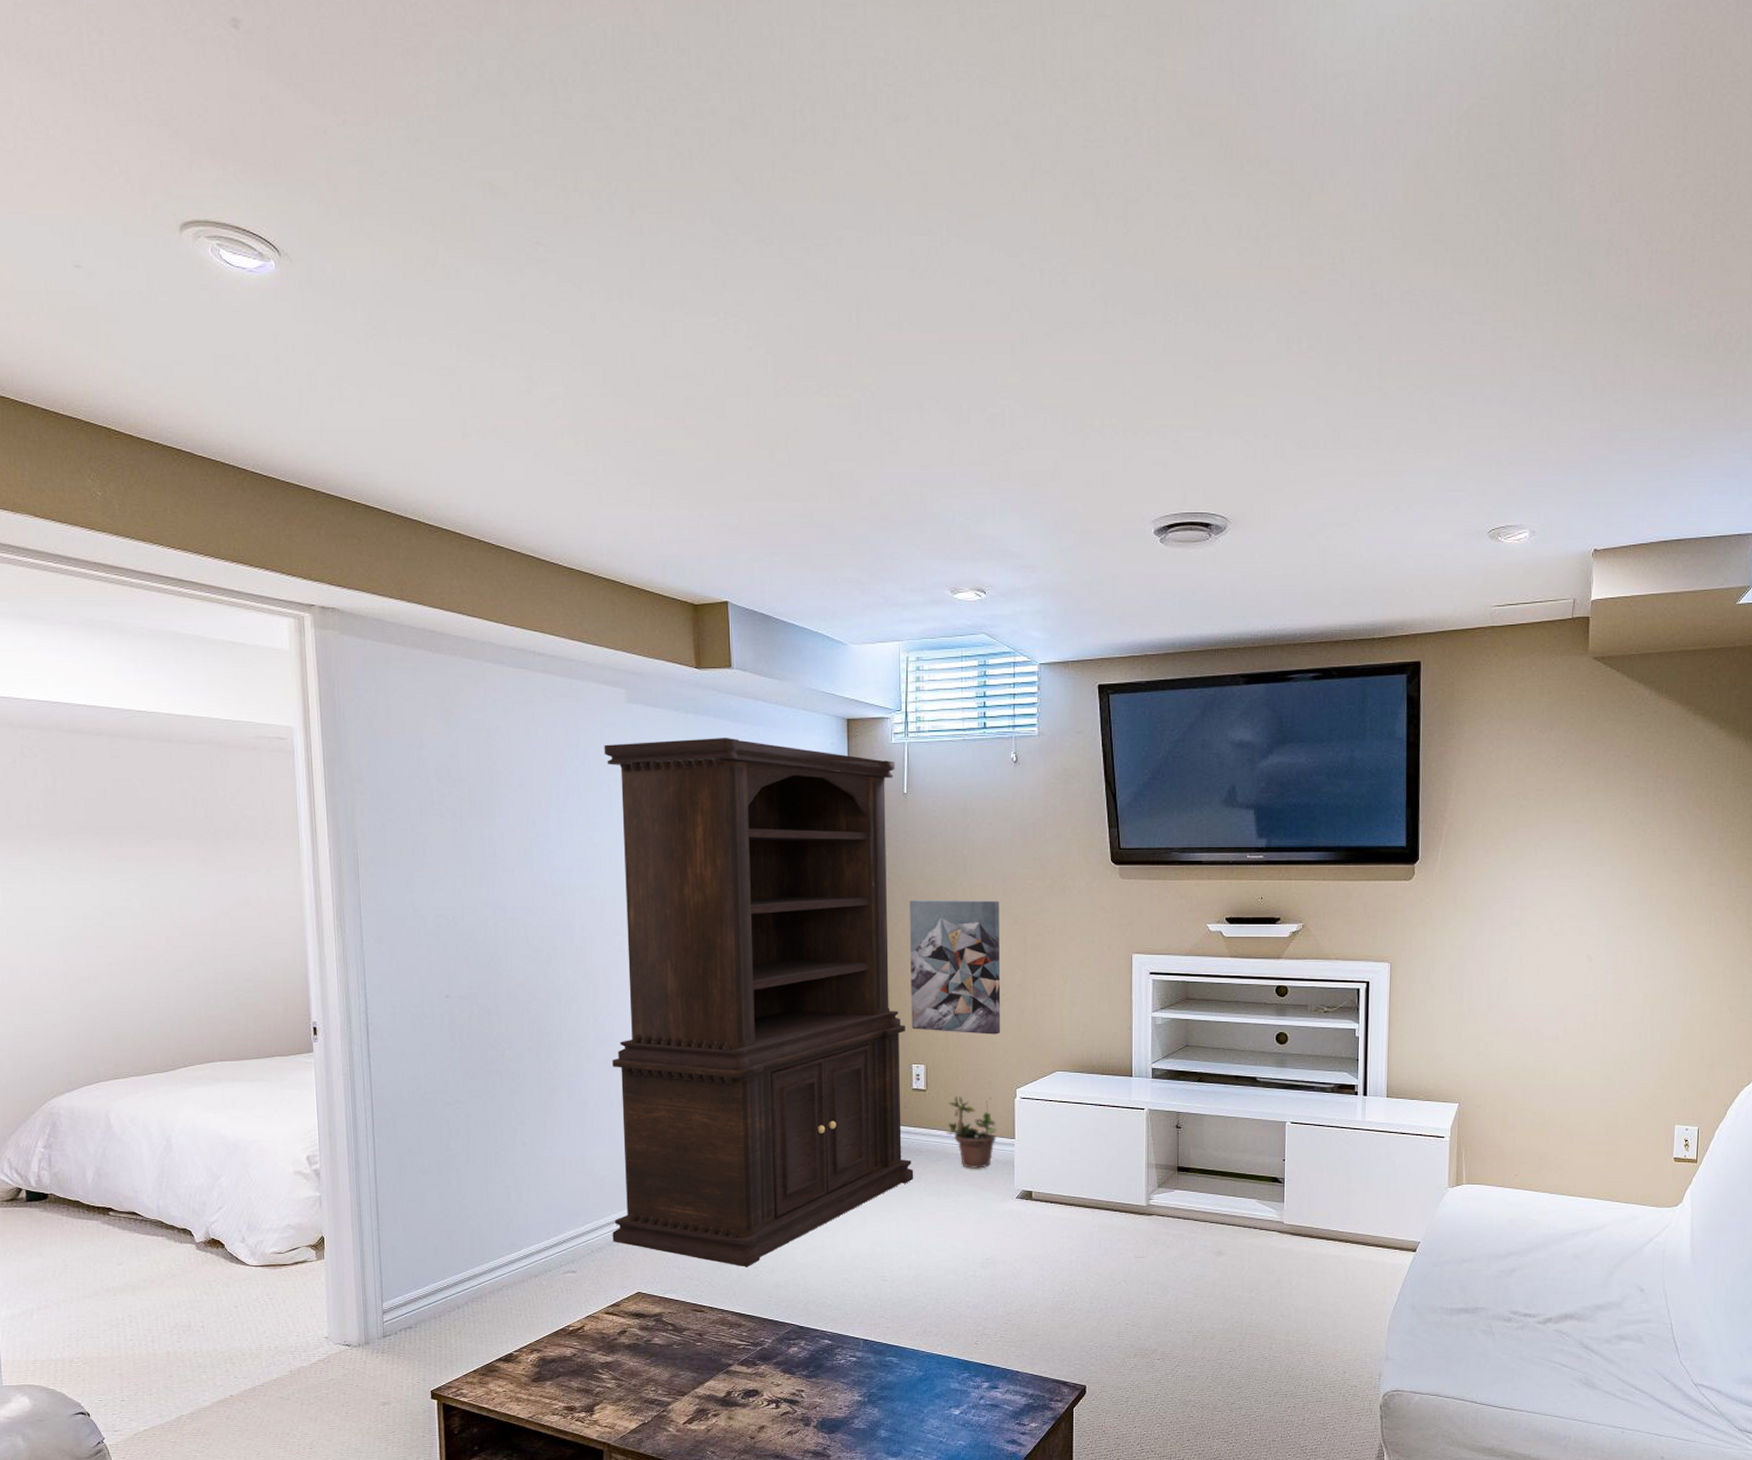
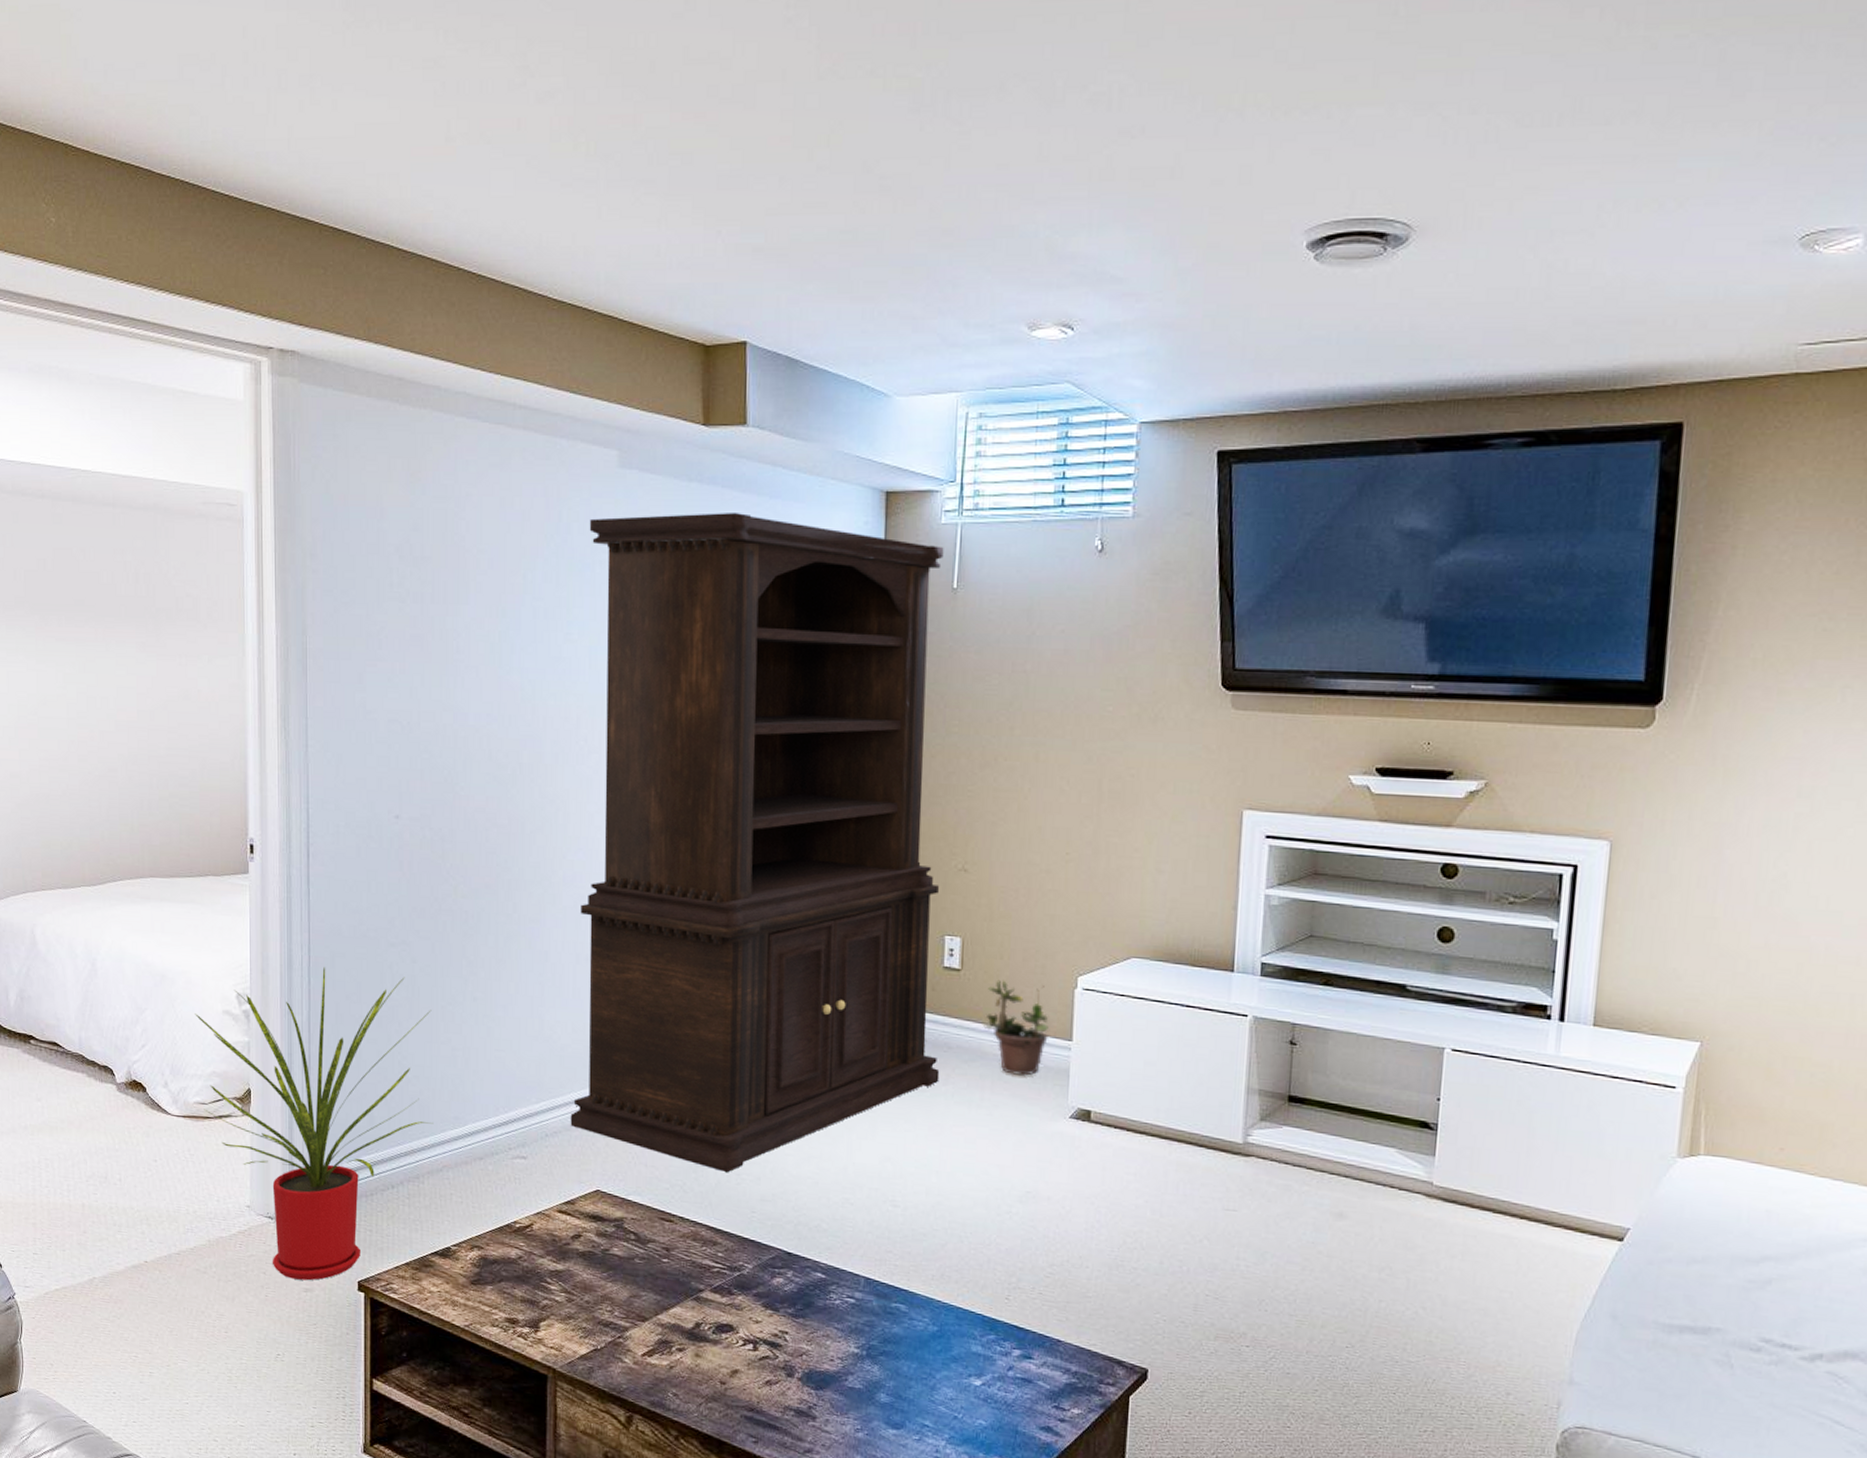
house plant: none [268,1127,493,1395] -> present [195,966,434,1281]
wall art: present [909,900,1001,1035] -> none [946,726,1069,905]

